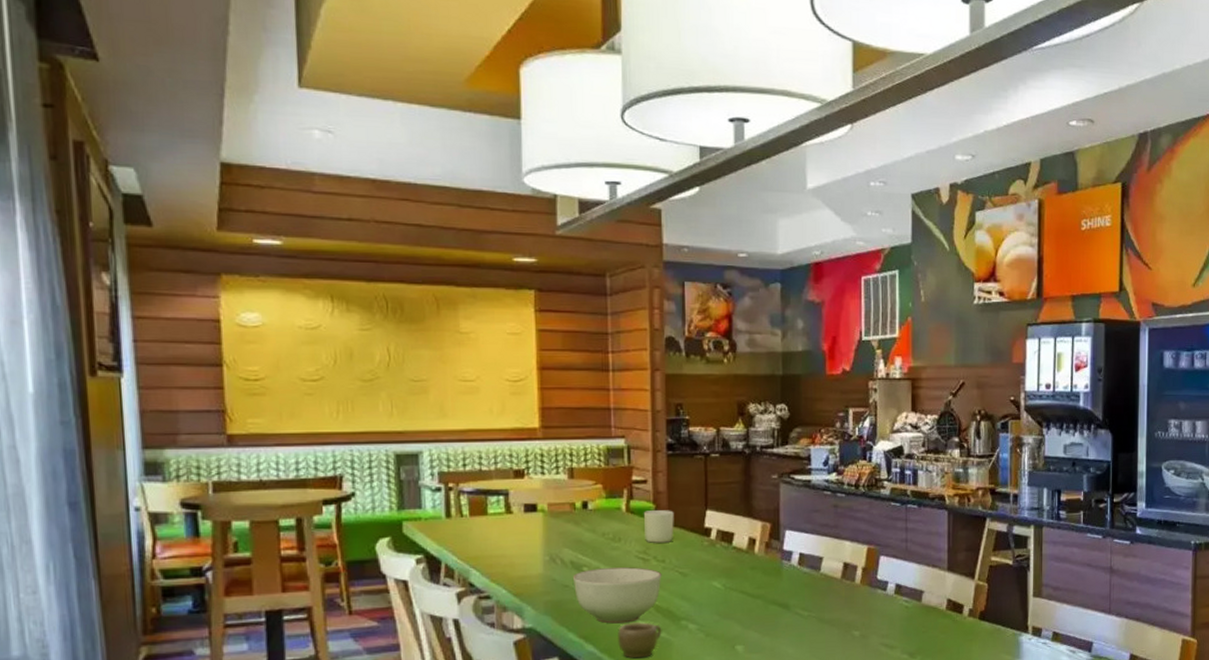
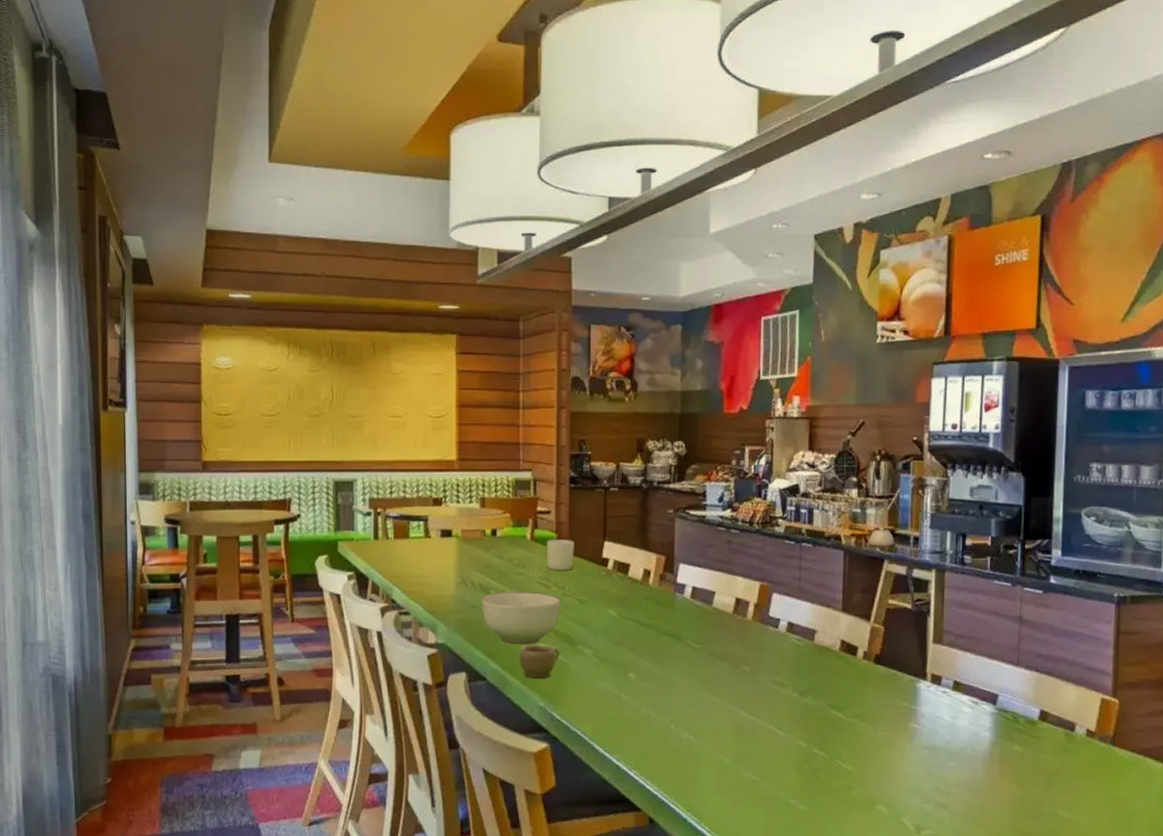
sugar bowl: none [971,486,996,507] -> present [869,527,895,548]

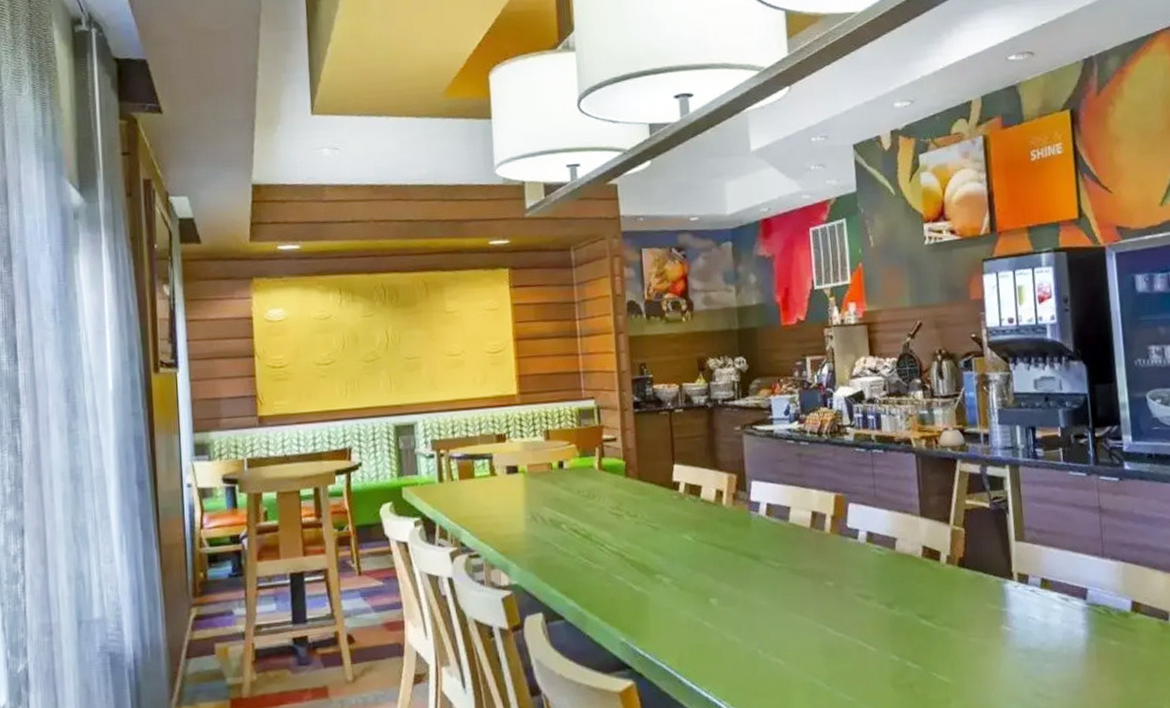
bowl: present [482,592,562,644] -> none [553,522,635,579]
cup: present [519,644,560,678] -> none [596,576,638,613]
mug: present [546,540,574,570] -> none [614,466,644,499]

